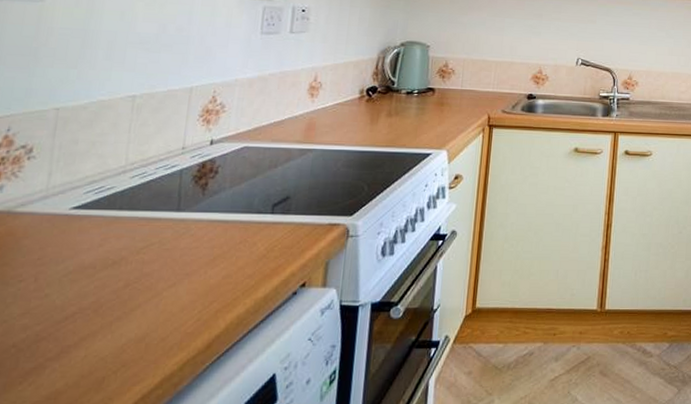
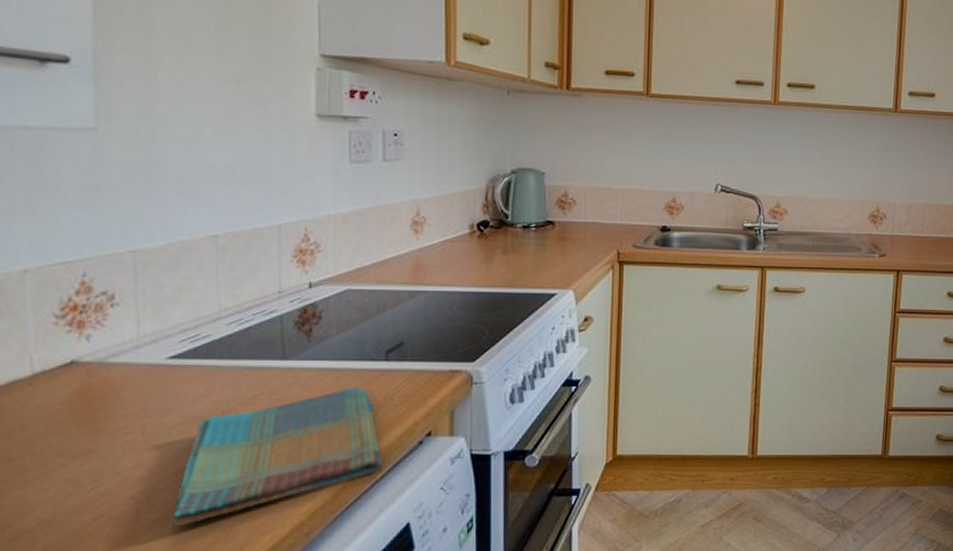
dish towel: none [48,237,257,377] -> present [172,386,382,527]

